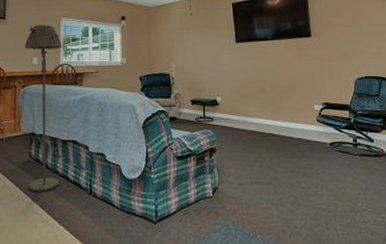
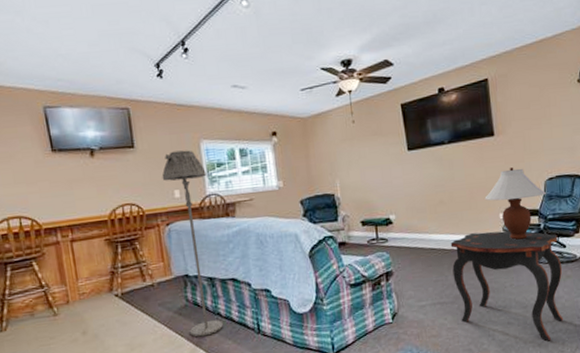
side table: none [269,120,372,231] -> present [450,231,564,341]
table lamp: none [301,66,356,130] -> present [484,167,546,240]

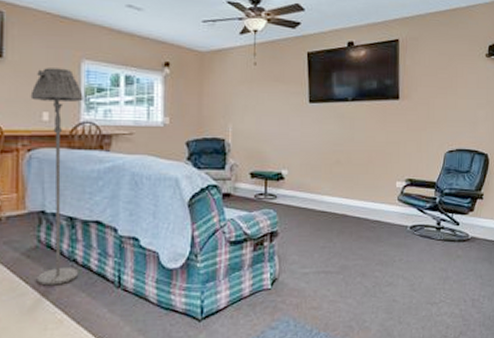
side table: present [450,231,564,341] -> none [342,199,454,324]
table lamp: present [484,167,546,240] -> none [383,135,445,212]

